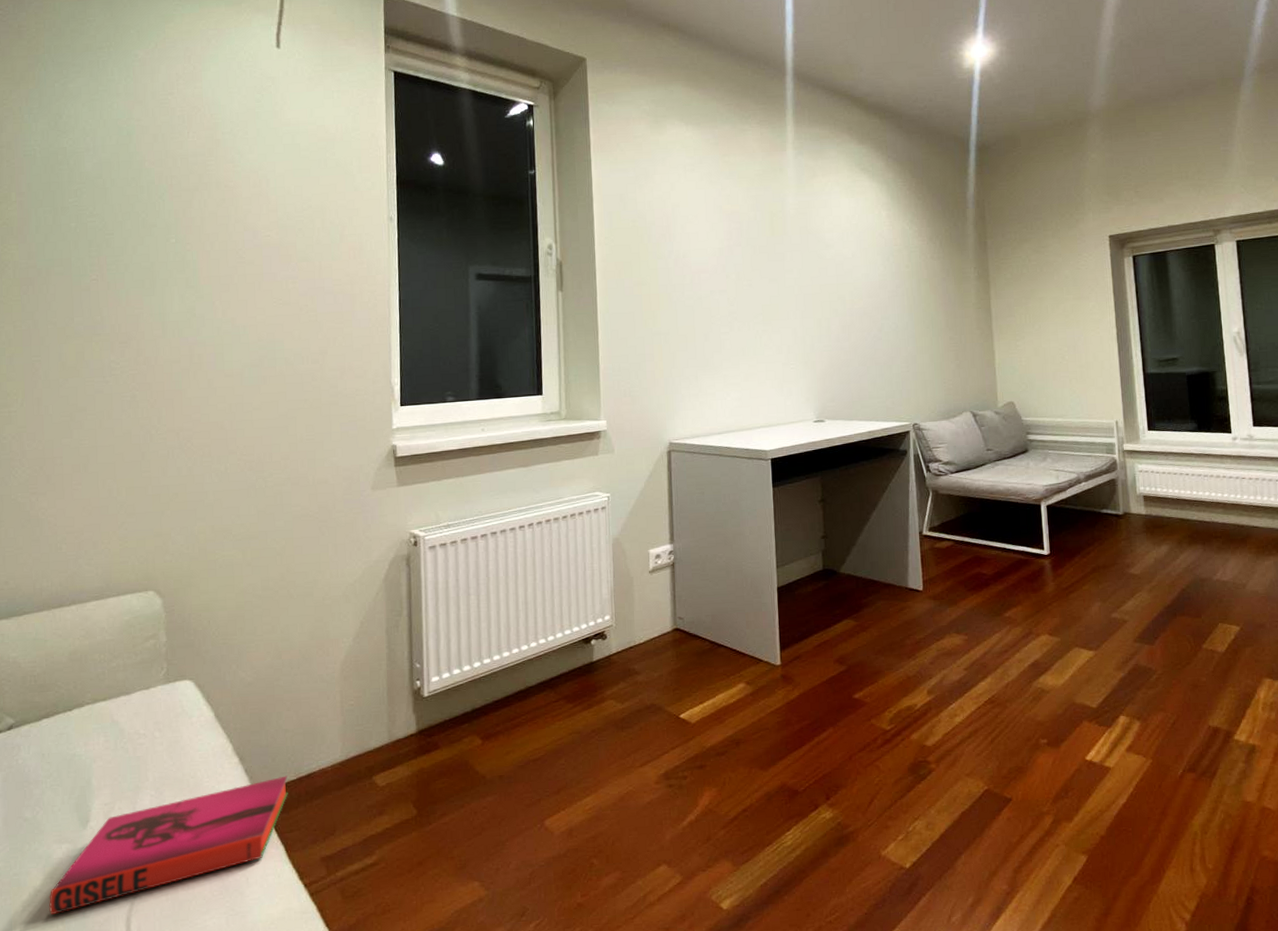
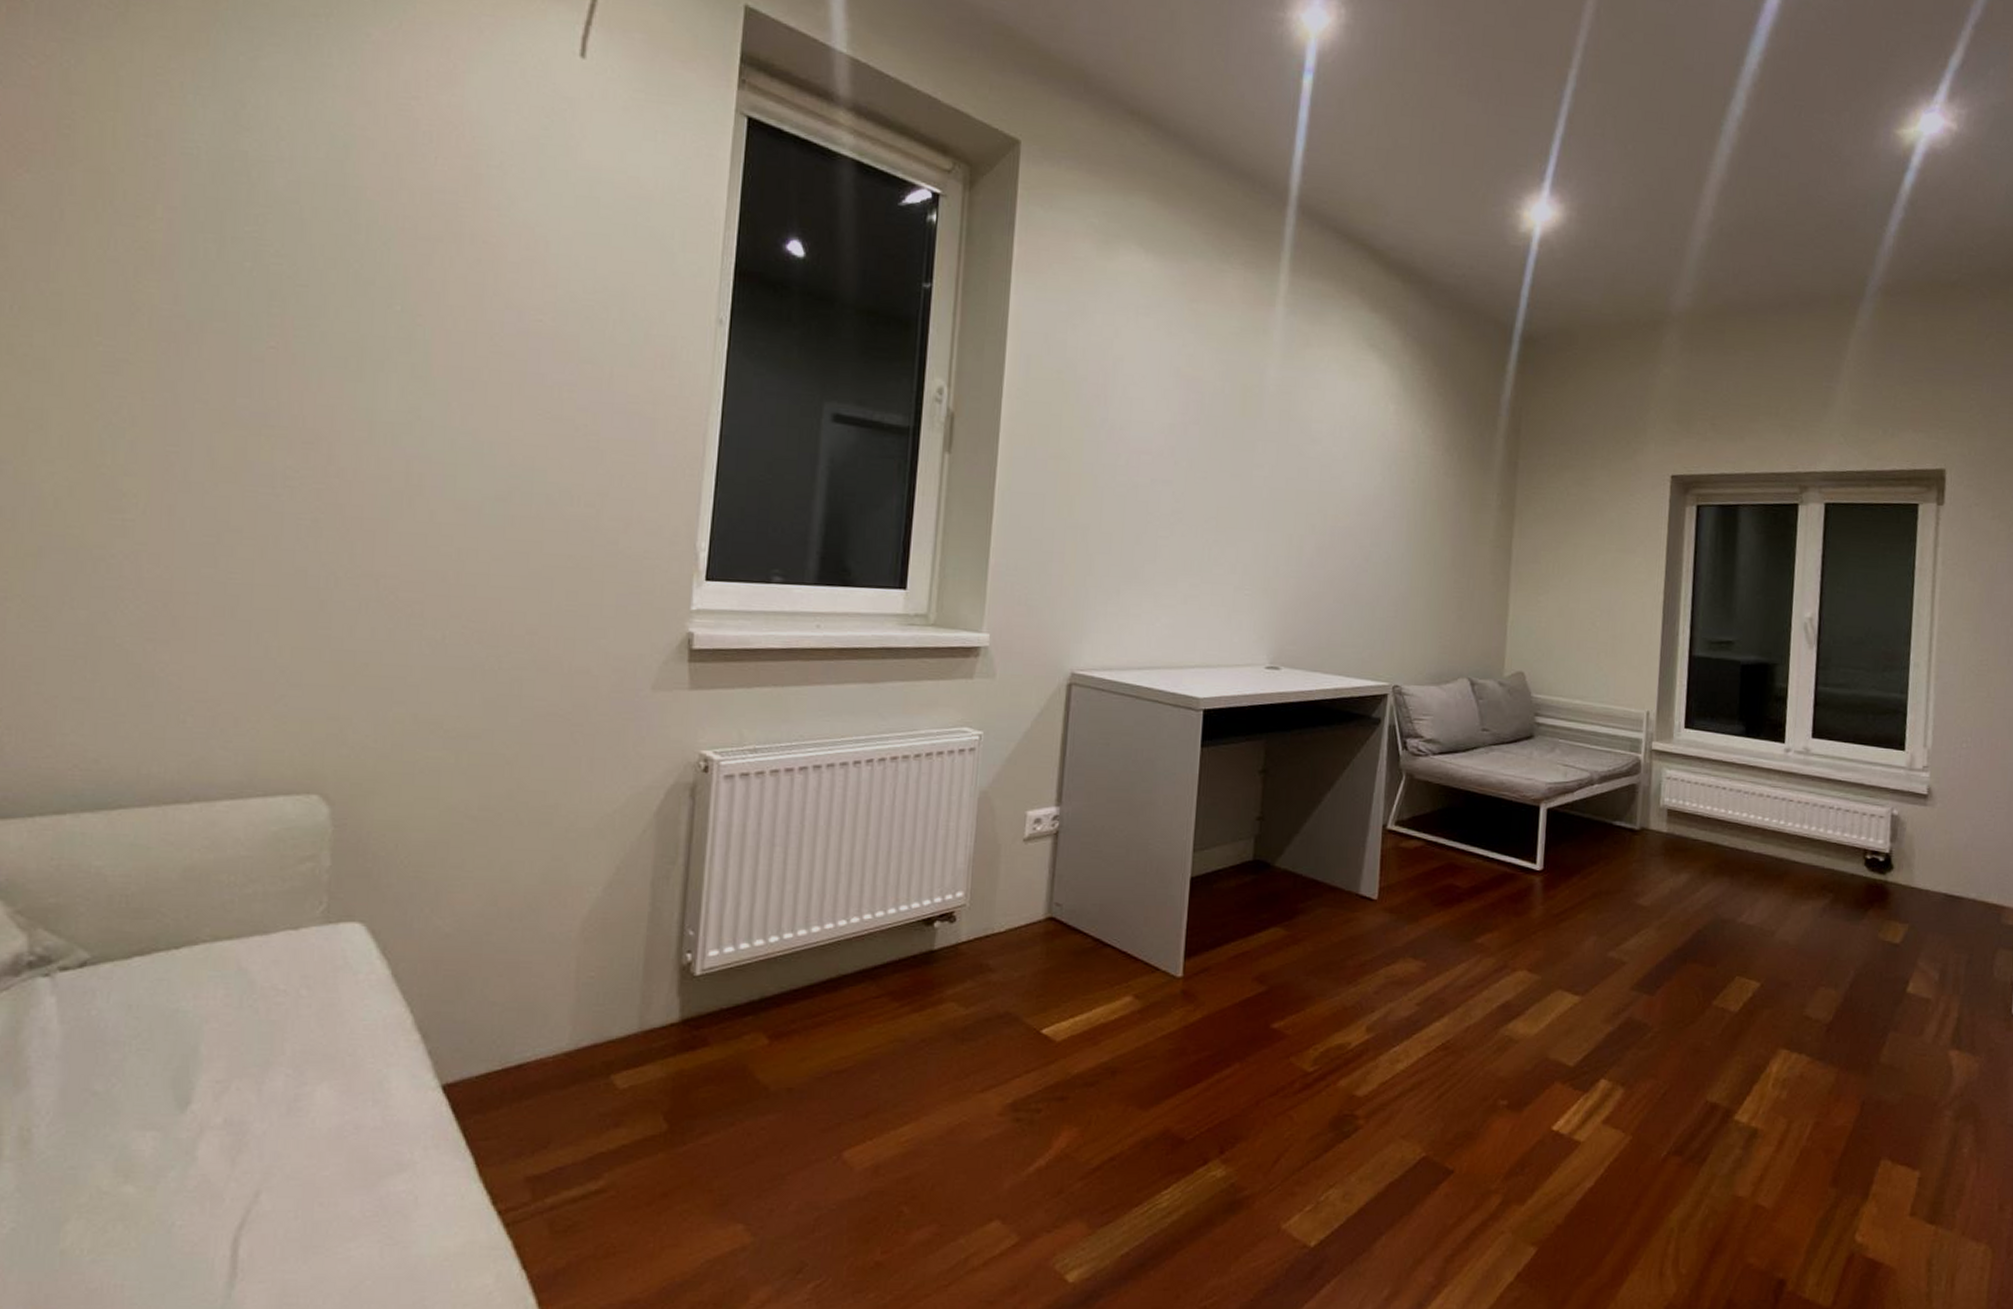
hardback book: present [49,775,288,915] -> none [118,1064,489,1227]

